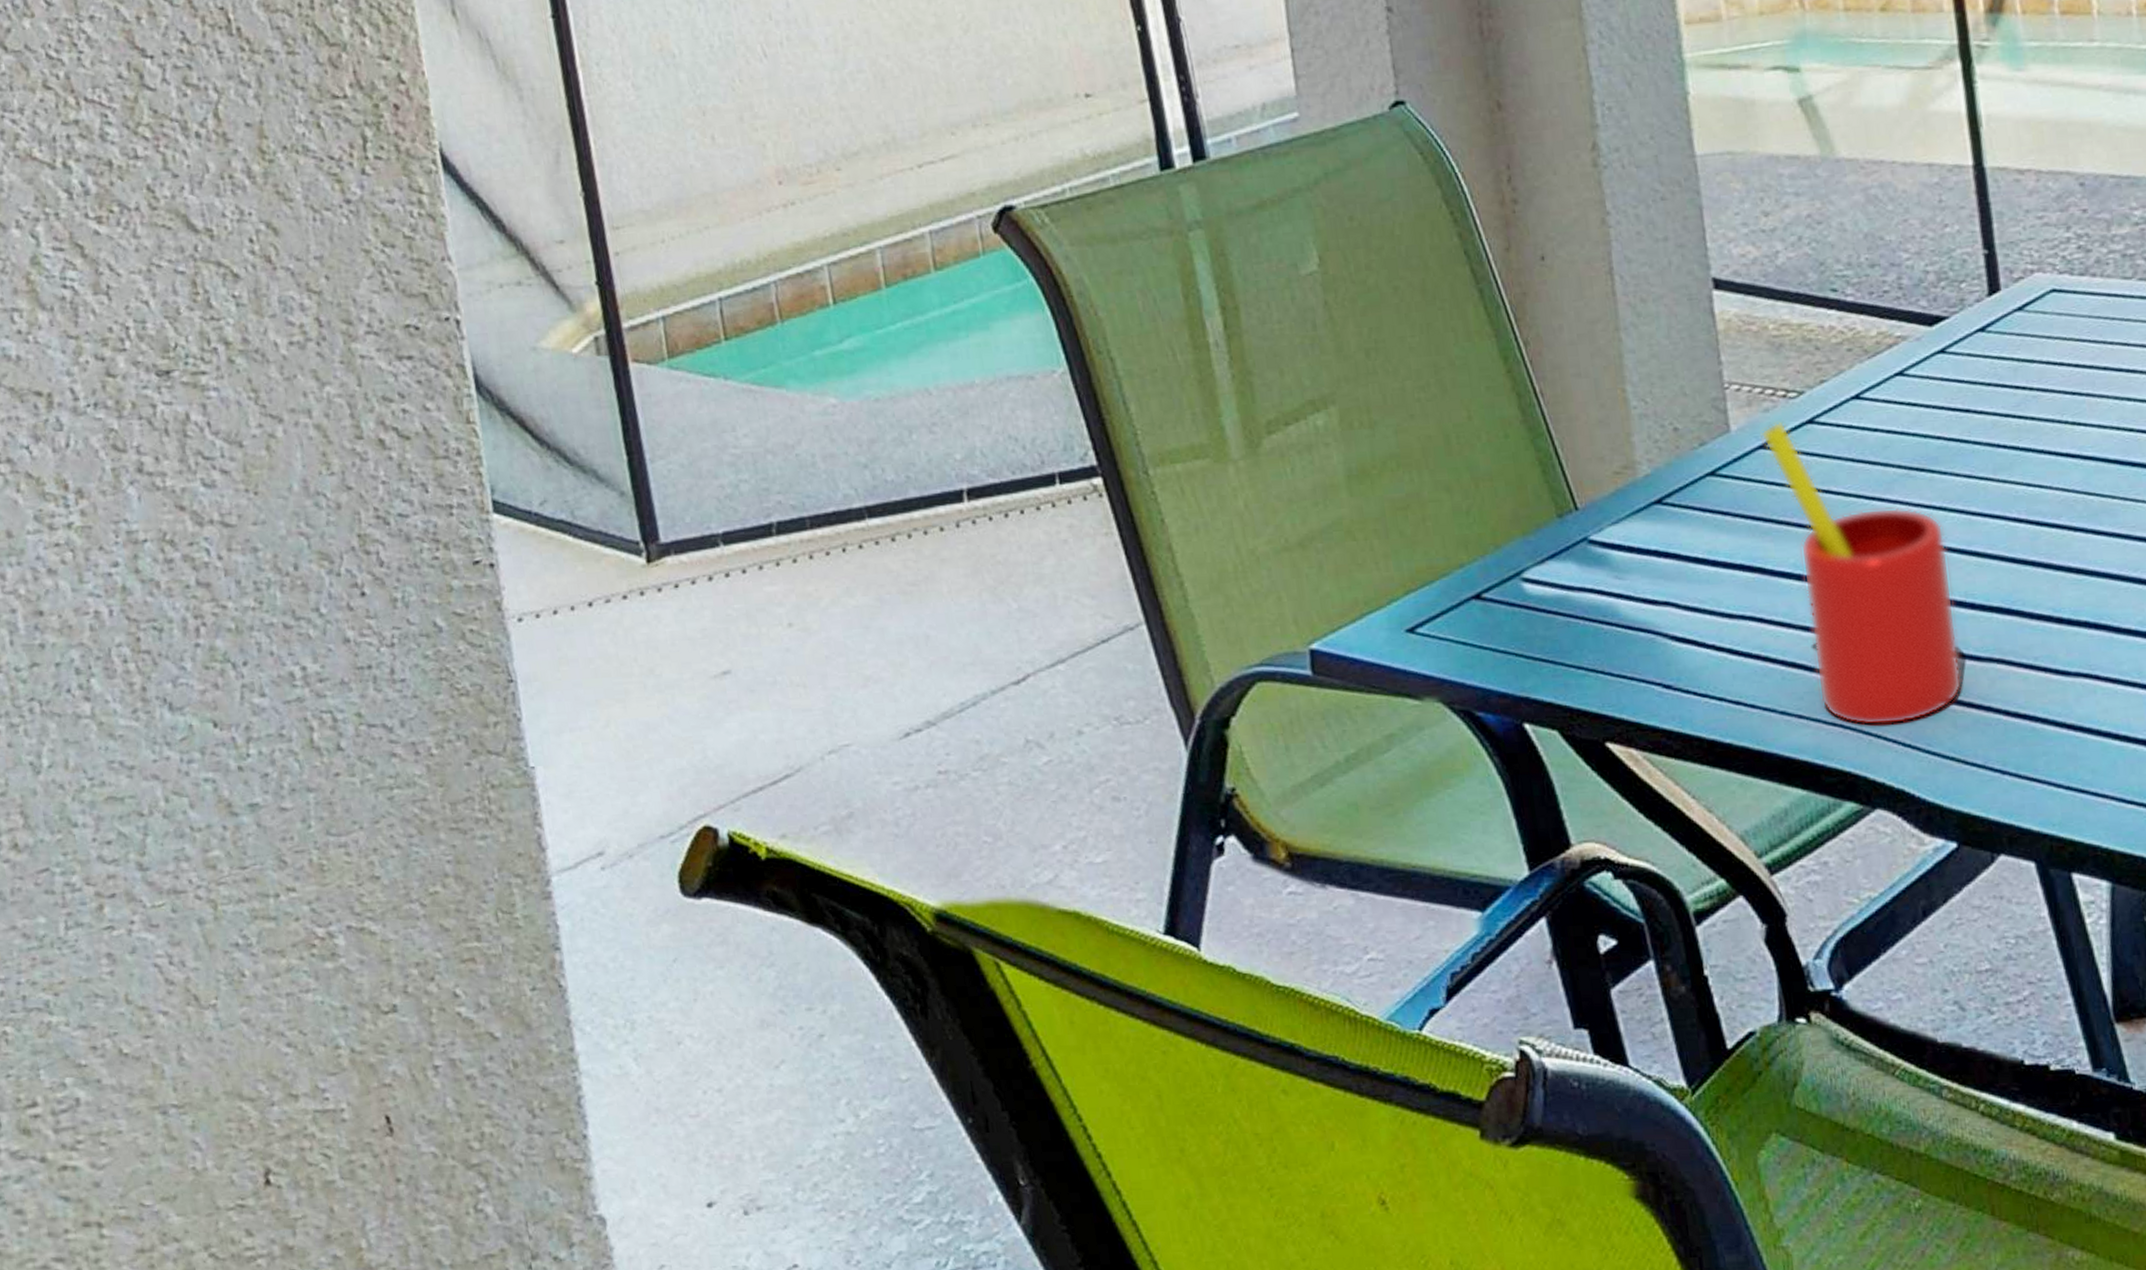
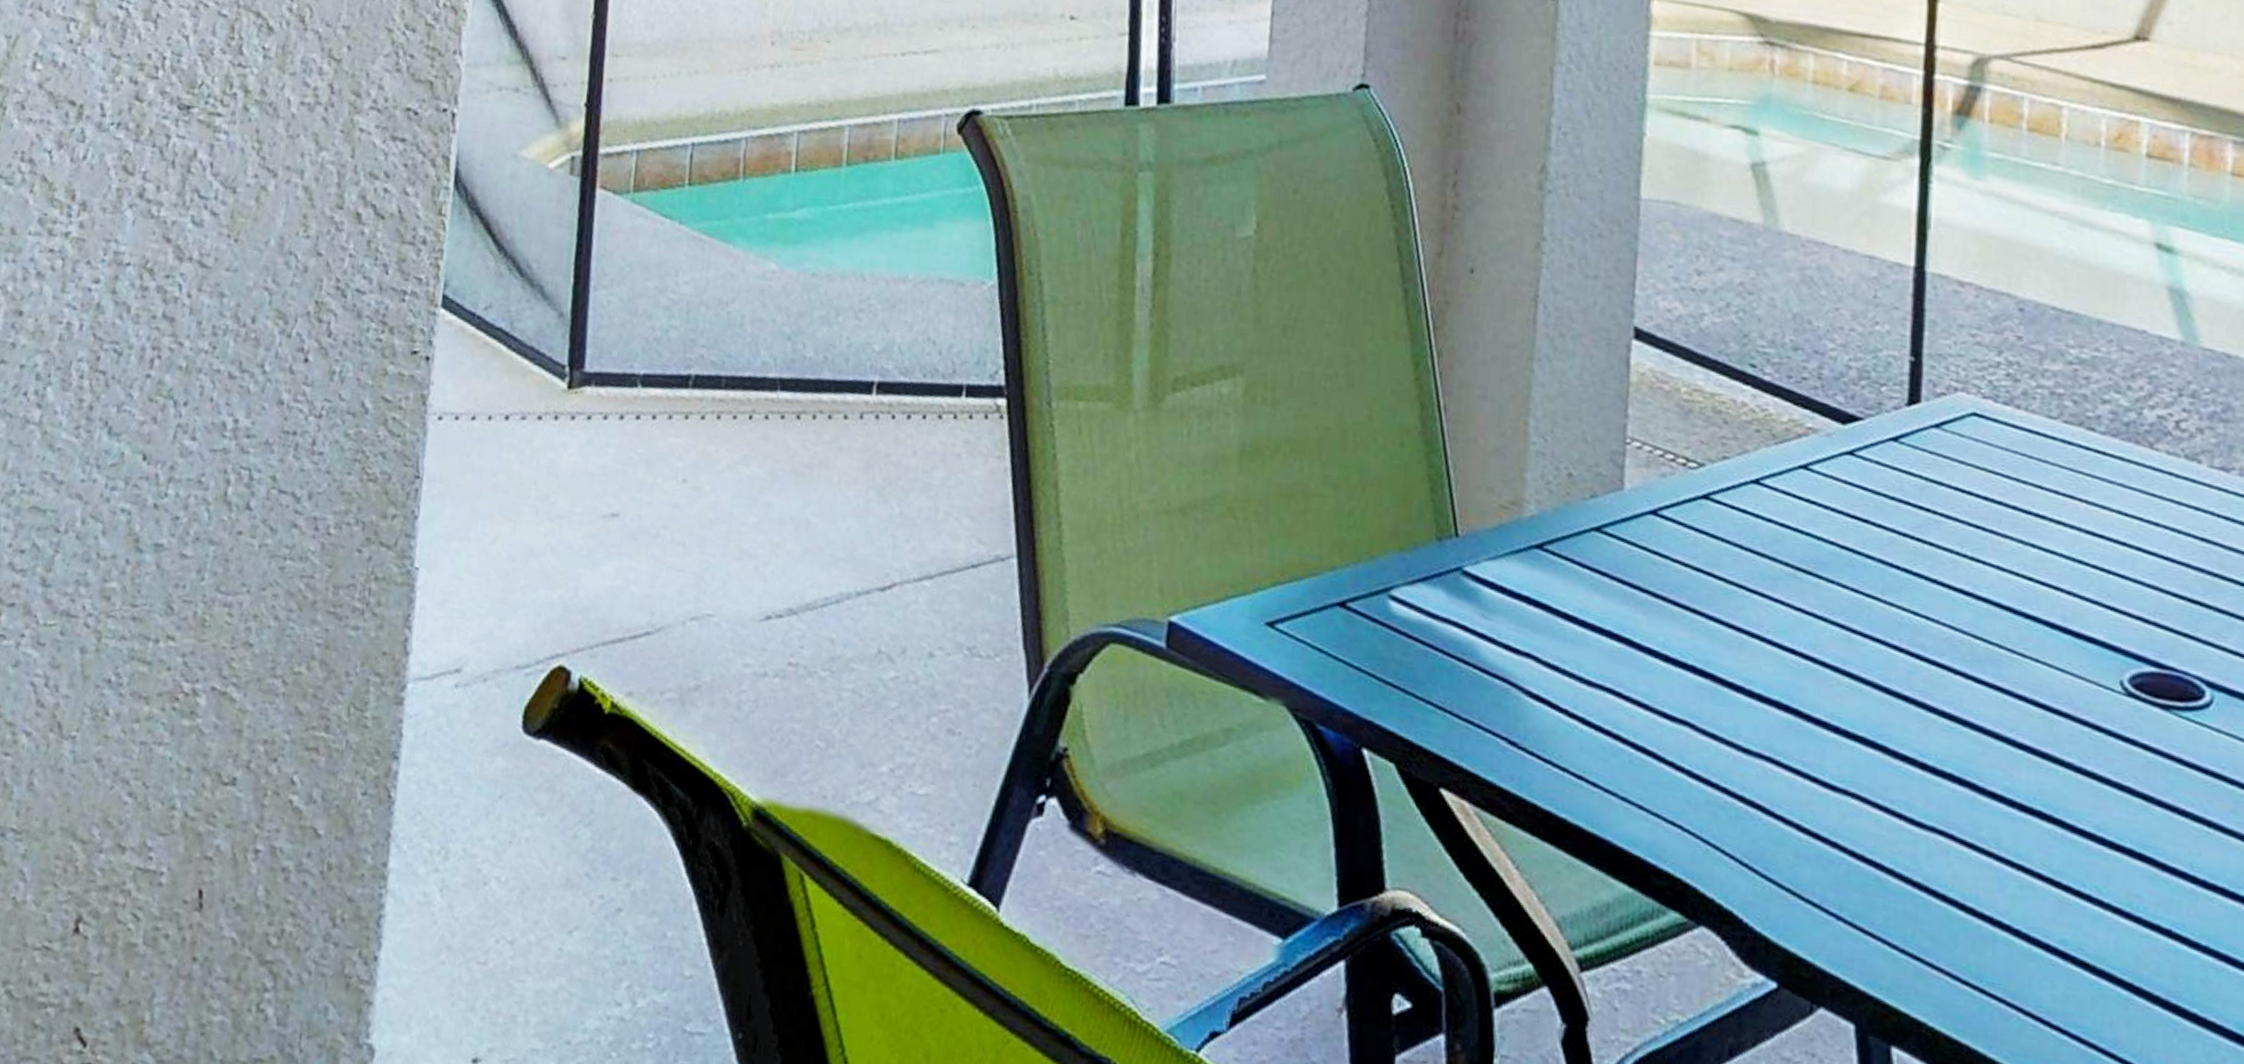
straw: present [1760,421,1963,726] -> none [1653,489,1821,840]

